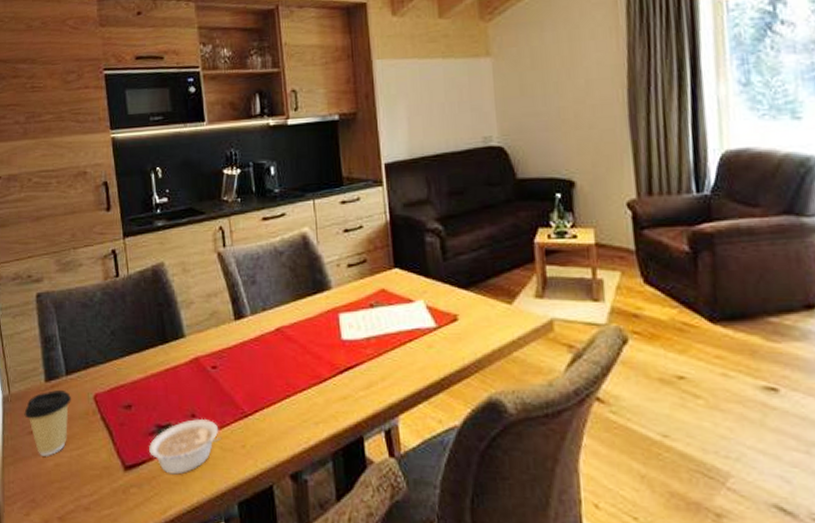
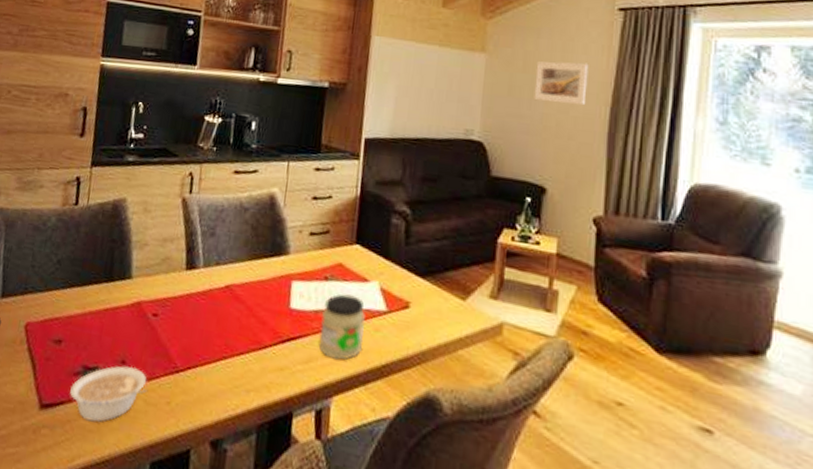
jar: none [373,318,419,380] -> present [318,293,365,360]
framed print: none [544,48,601,96] -> present [534,61,589,106]

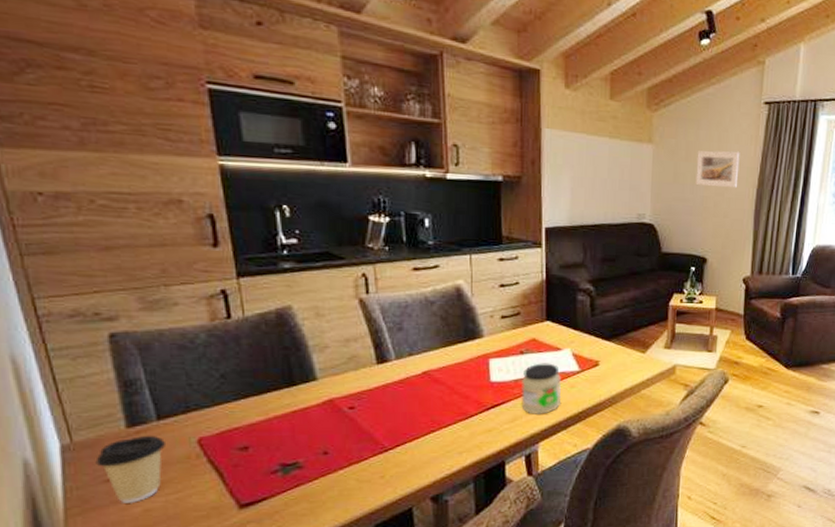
legume: present [70,366,147,423] -> none [271,454,357,508]

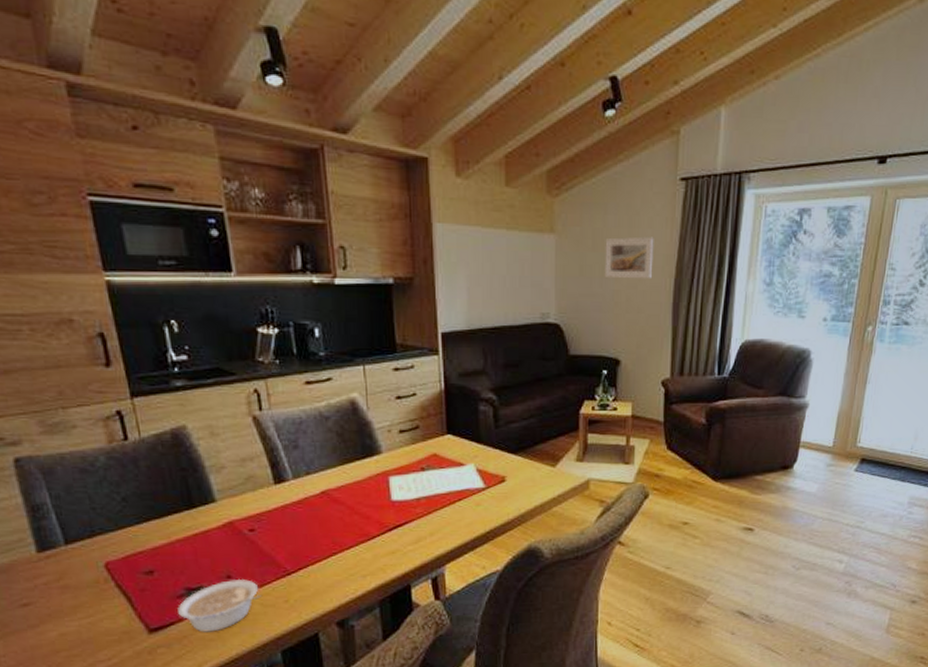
coffee cup: present [95,435,167,503] -> none [11,559,76,627]
legume: none [271,454,357,508] -> present [178,578,261,632]
jar: present [520,363,562,414] -> none [423,480,467,535]

